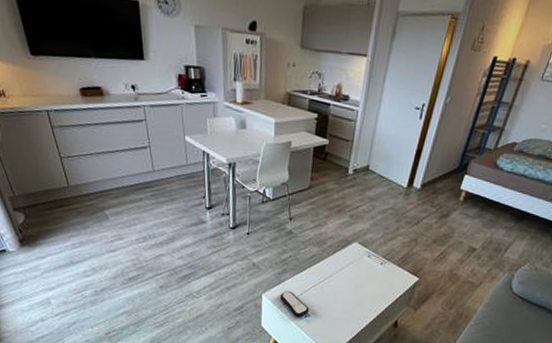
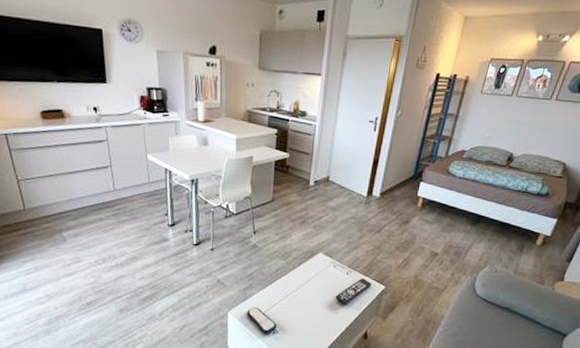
remote control: none [367,269,406,295] -> present [335,278,372,305]

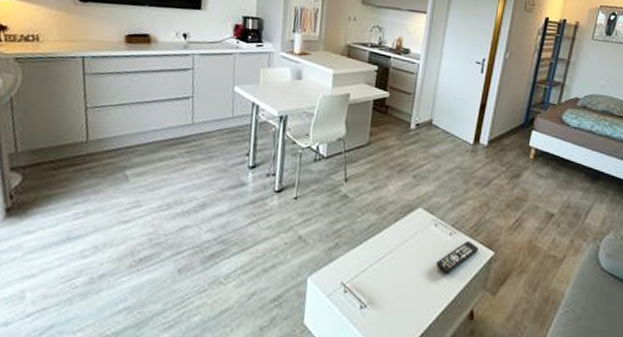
remote control: present [247,307,277,334] -> none [330,272,366,309]

